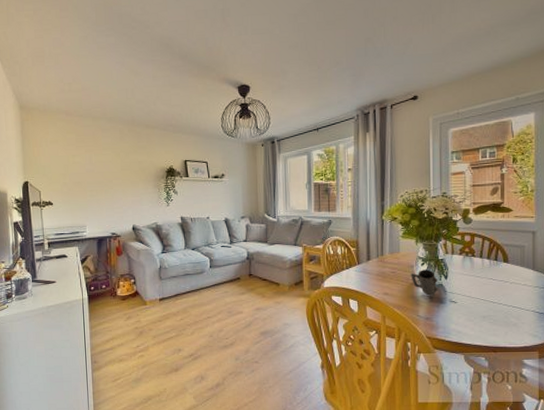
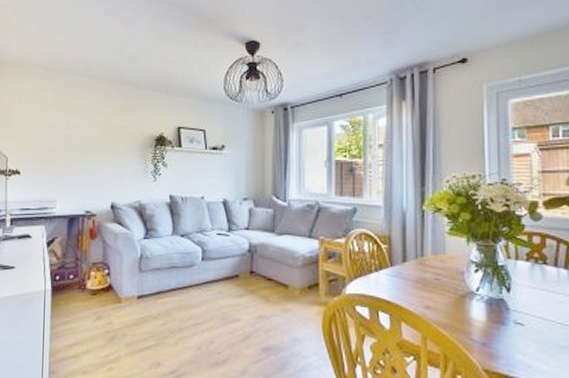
mug: present [411,269,438,296] -> none [460,278,498,314]

